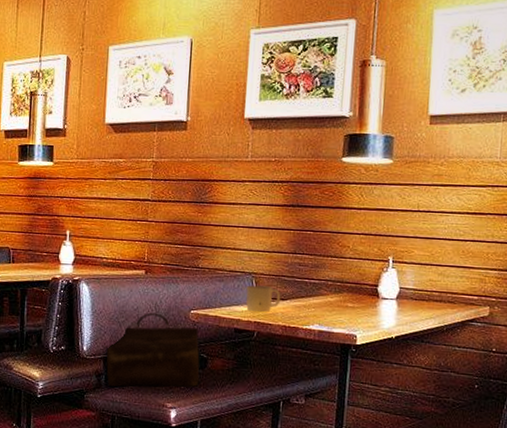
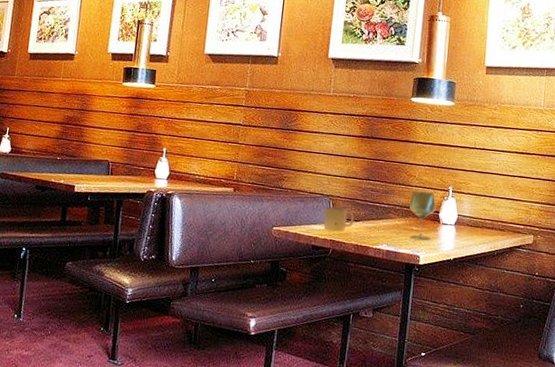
handbag: present [106,312,200,388] -> none [193,227,280,298]
wine glass: none [342,263,375,318] -> present [408,191,437,241]

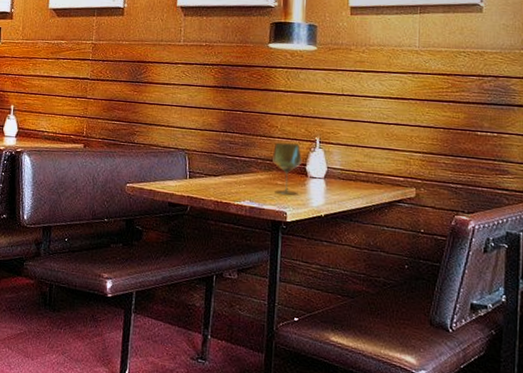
mug: present [323,206,355,233] -> none [179,161,213,188]

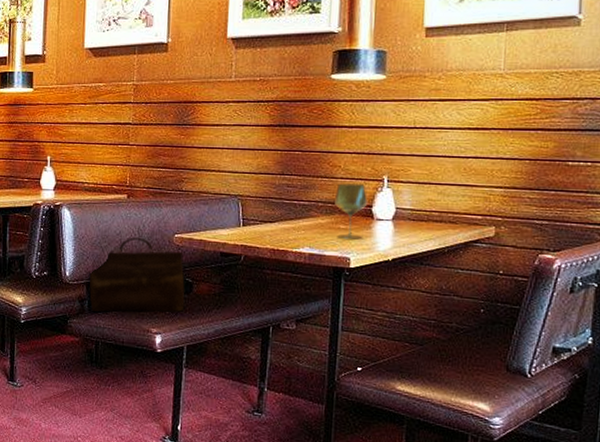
handbag: none [45,184,135,259] -> present [89,237,185,313]

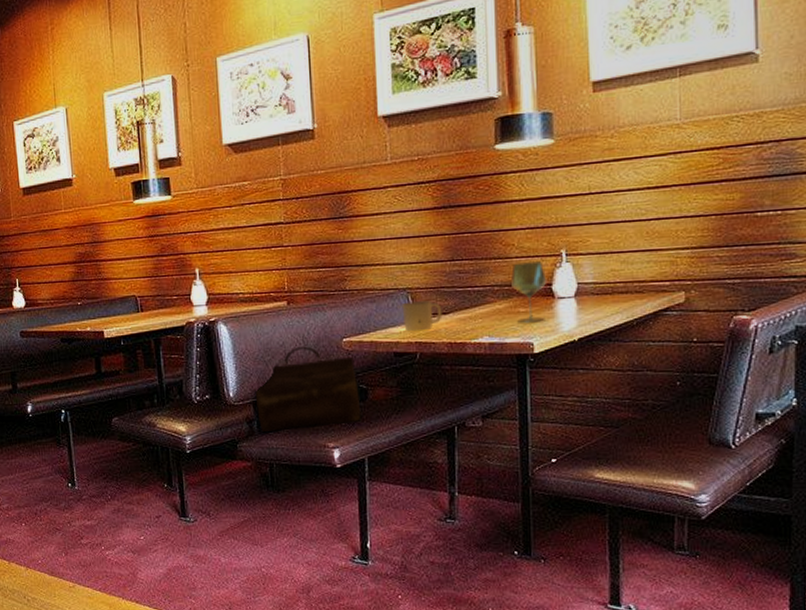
mug: none [231,207,269,236] -> present [402,300,443,332]

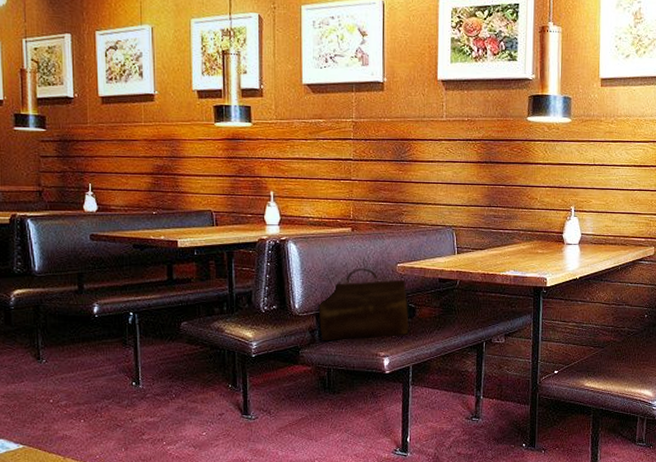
mug: present [402,300,443,332] -> none [447,237,479,263]
wine glass: present [510,261,547,324] -> none [532,213,560,263]

